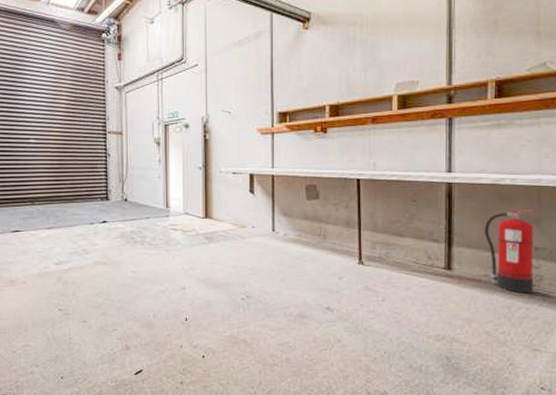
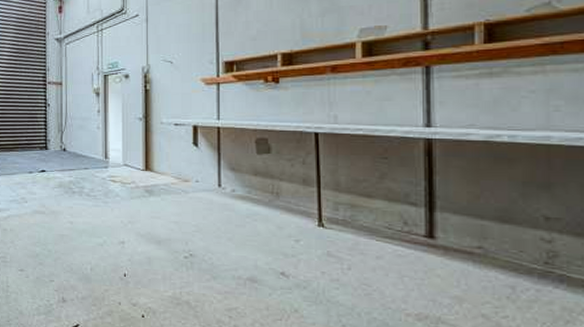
fire extinguisher: present [484,209,540,294] -> none [475,171,551,273]

